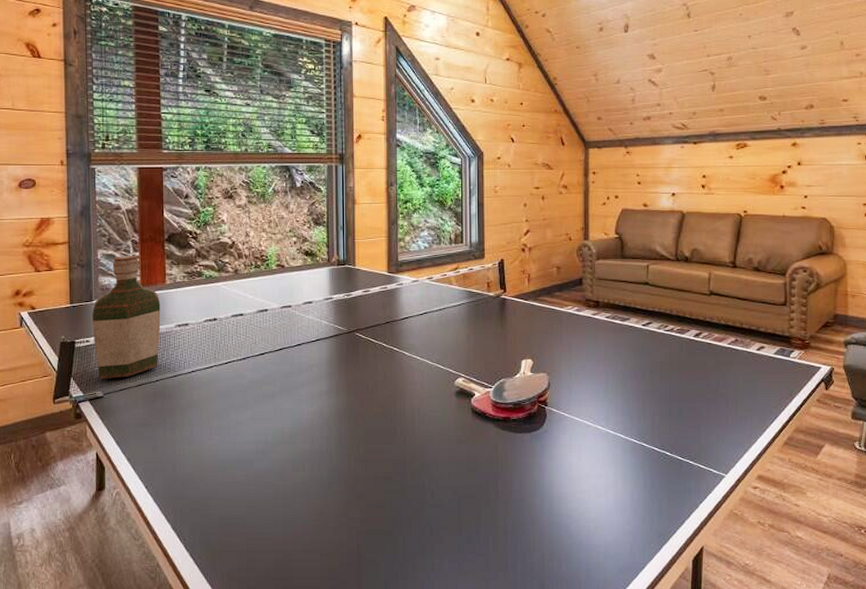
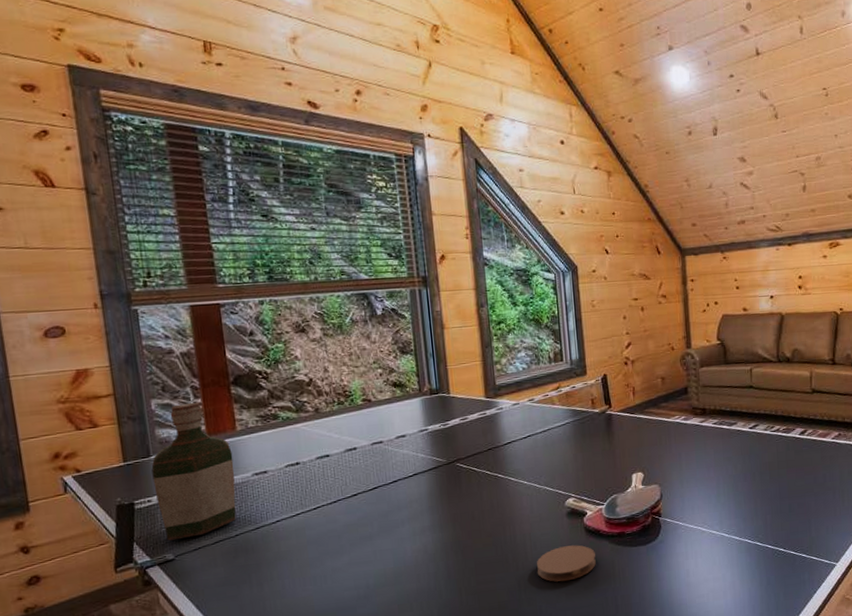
coaster: none [422,425,480,460] -> present [536,545,596,582]

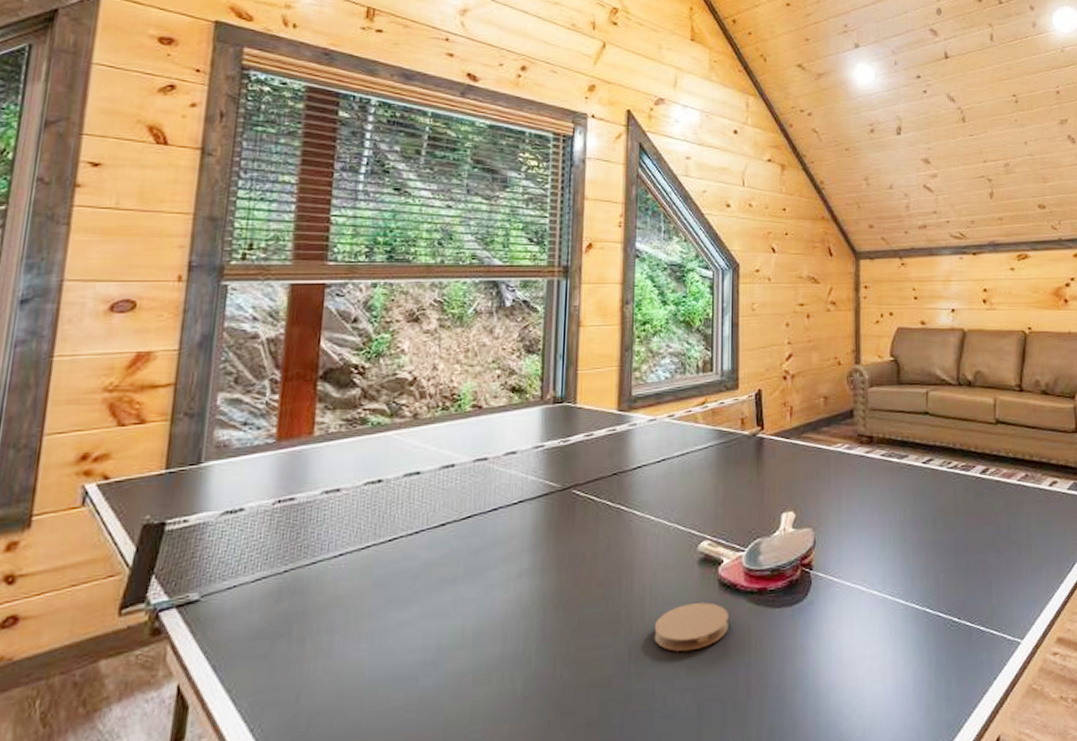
bottle: present [151,401,236,541] -> none [195,398,303,575]

